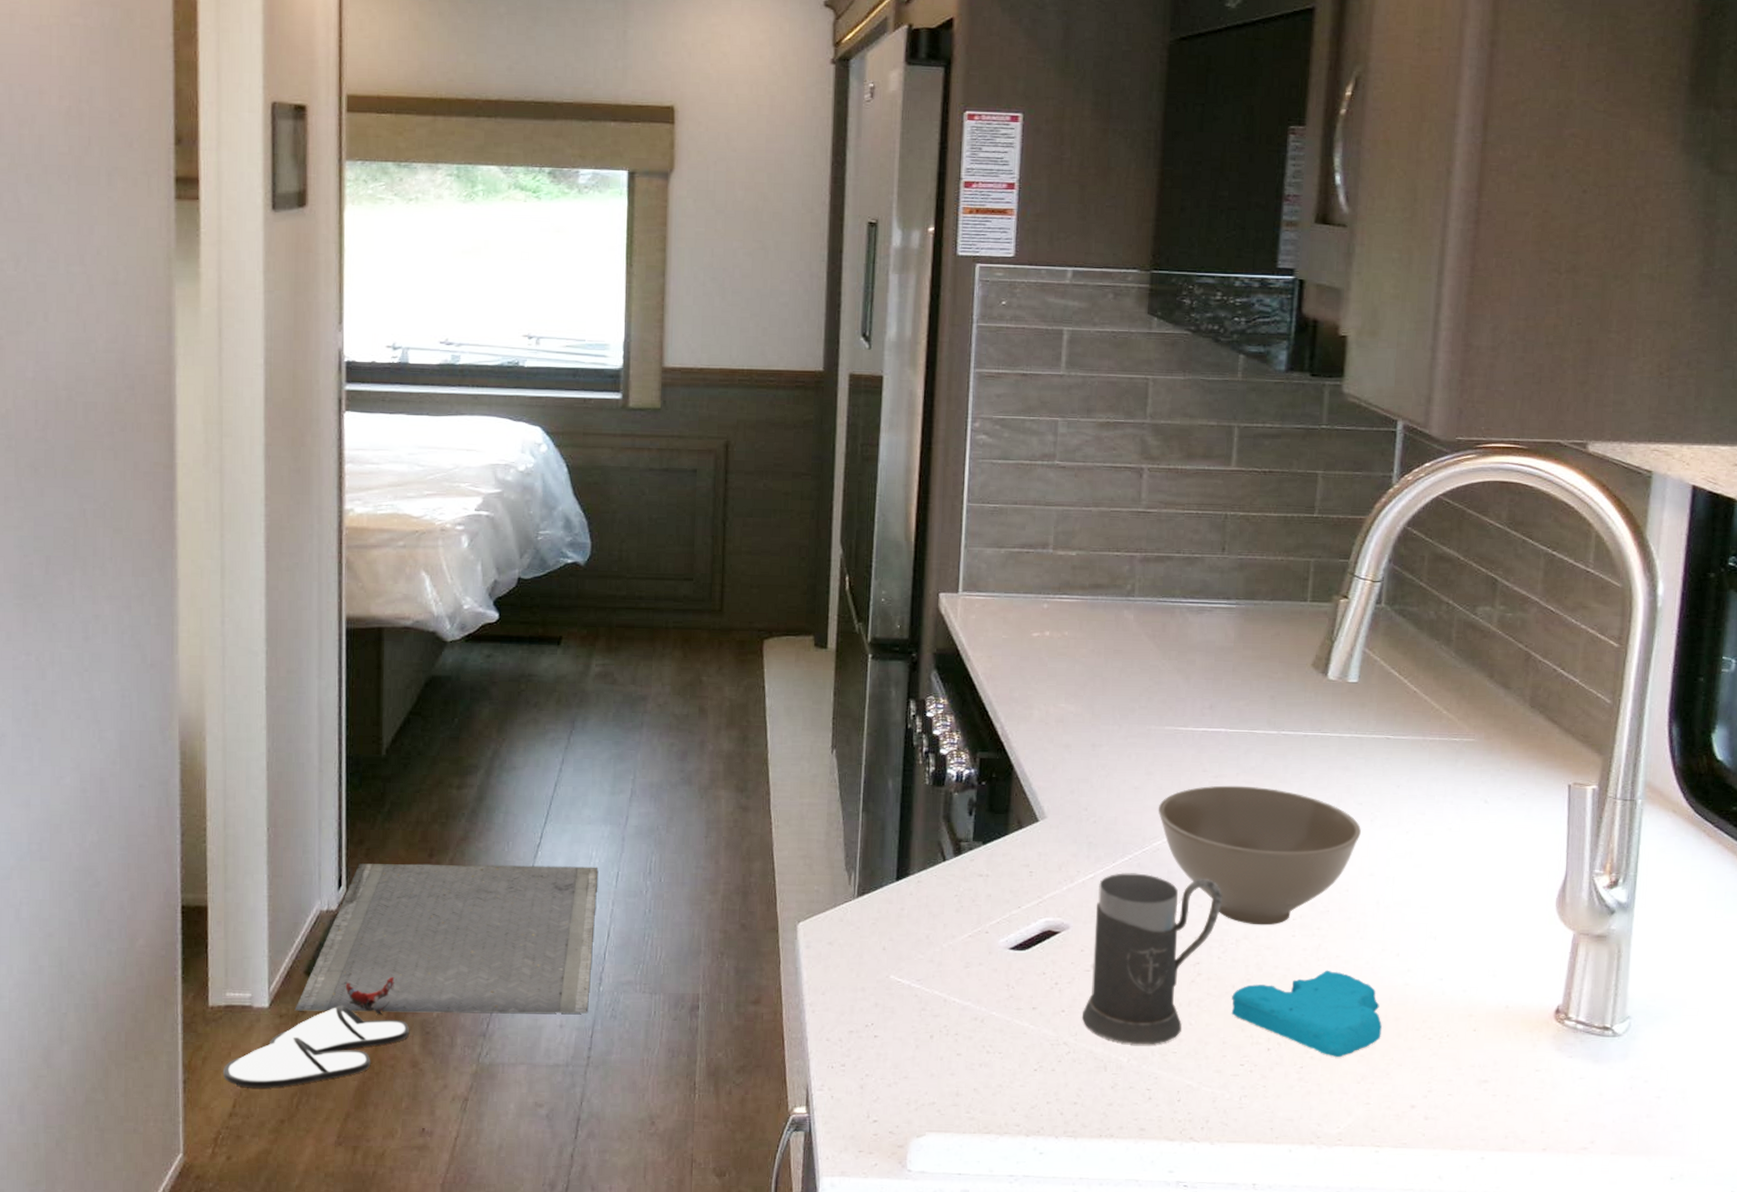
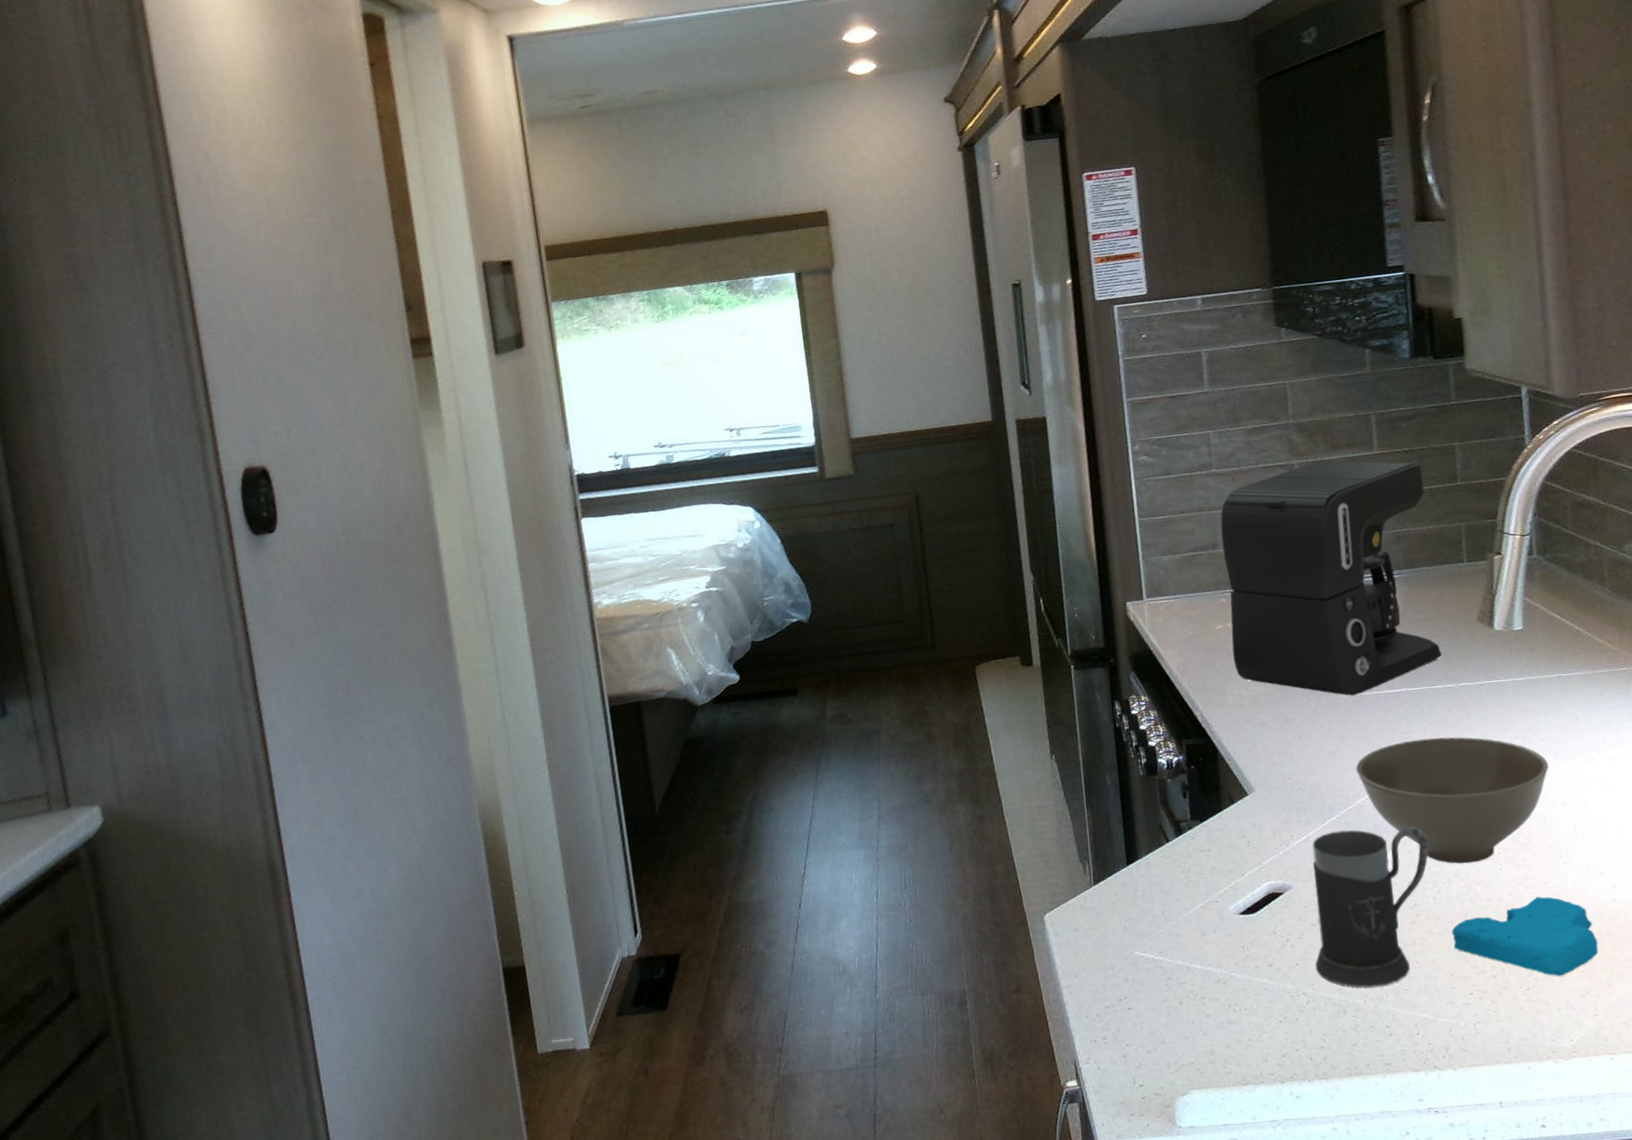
slippers: present [222,1006,409,1088] -> none [558,1039,715,1122]
door mat: present [294,863,599,1014] -> none [612,887,869,1049]
coffee maker: none [1046,469,1279,729] -> present [1220,461,1442,696]

